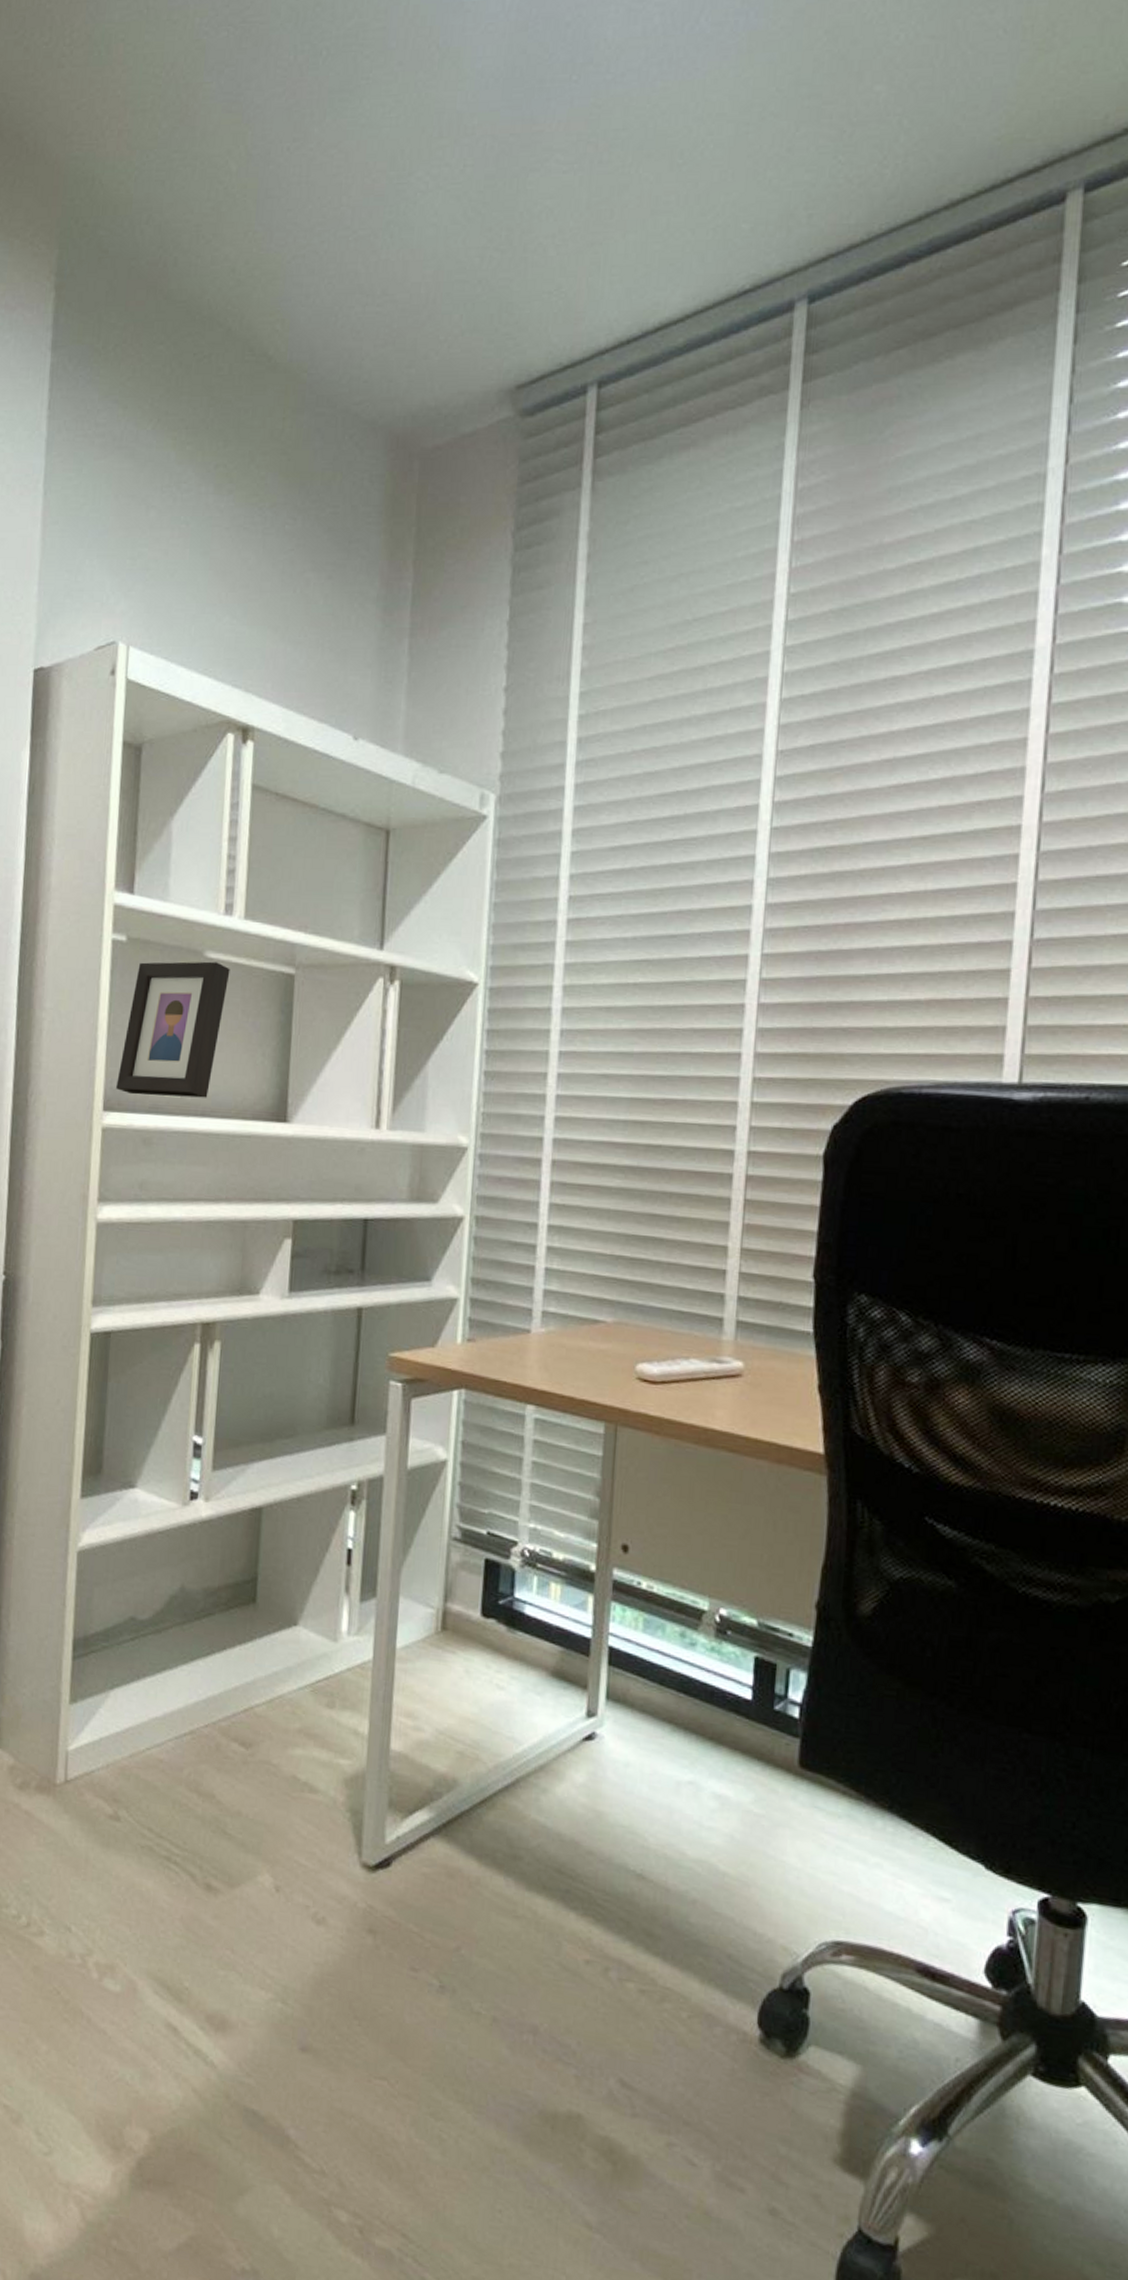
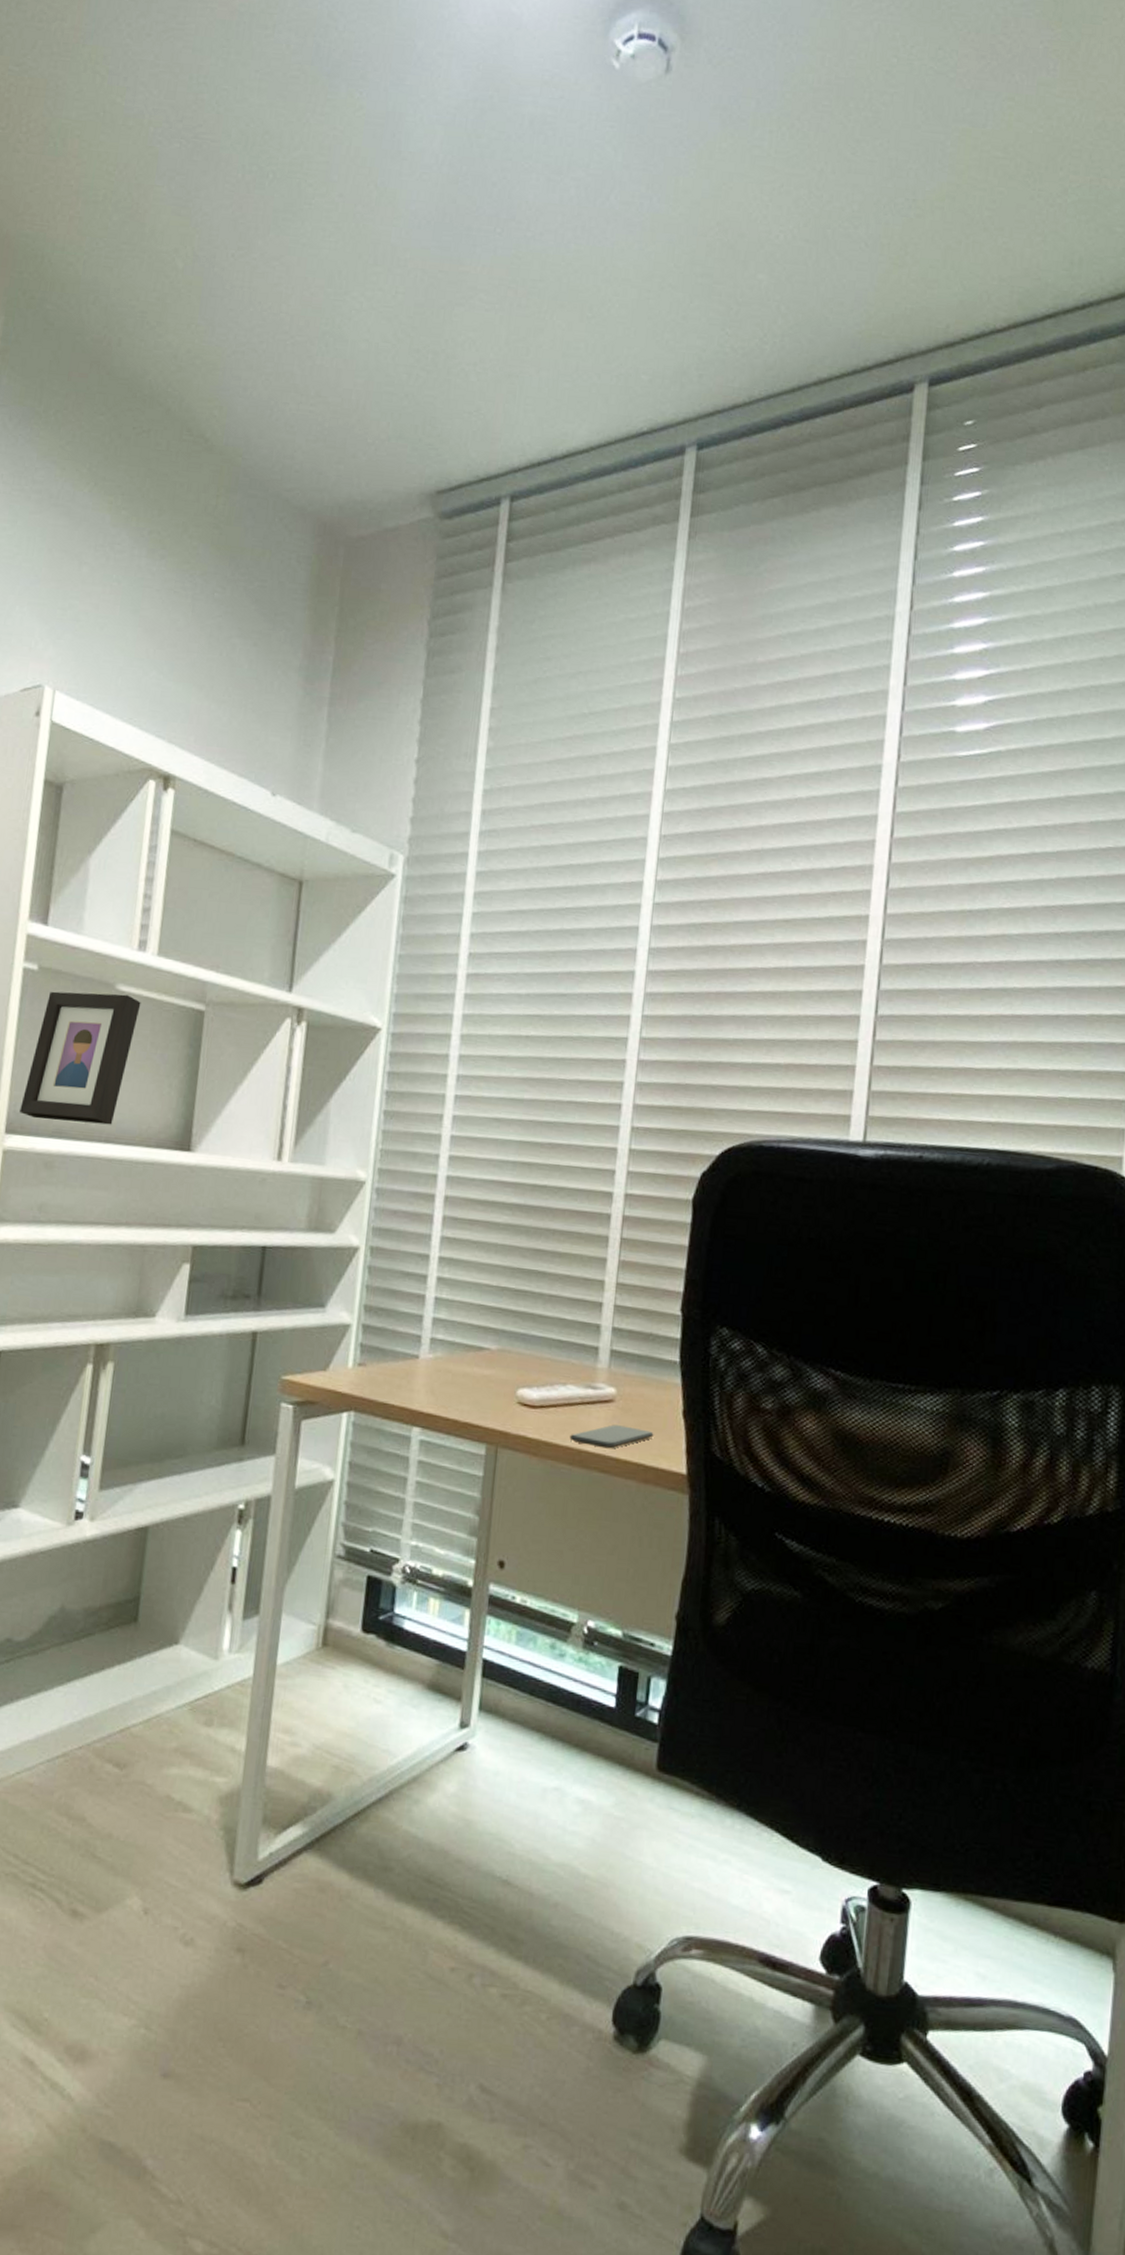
smartphone: none [694,1401,787,1427] -> present [569,1424,654,1449]

